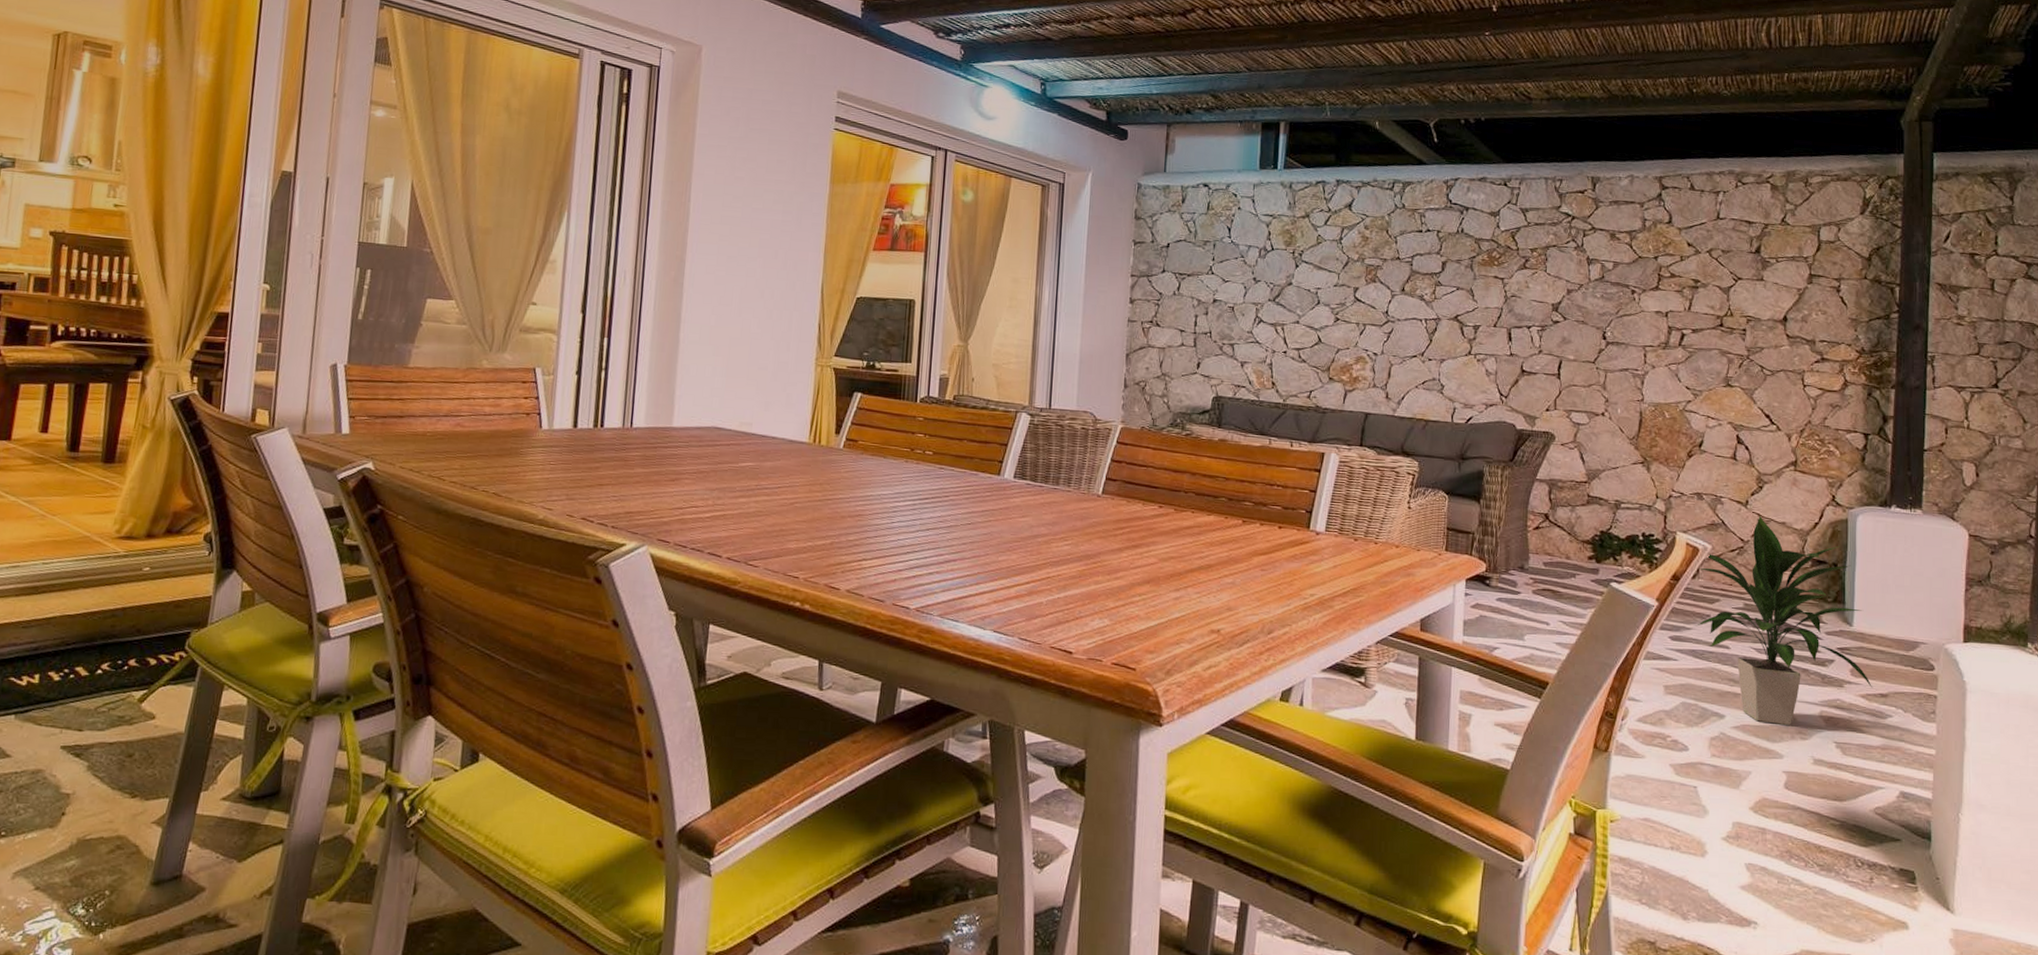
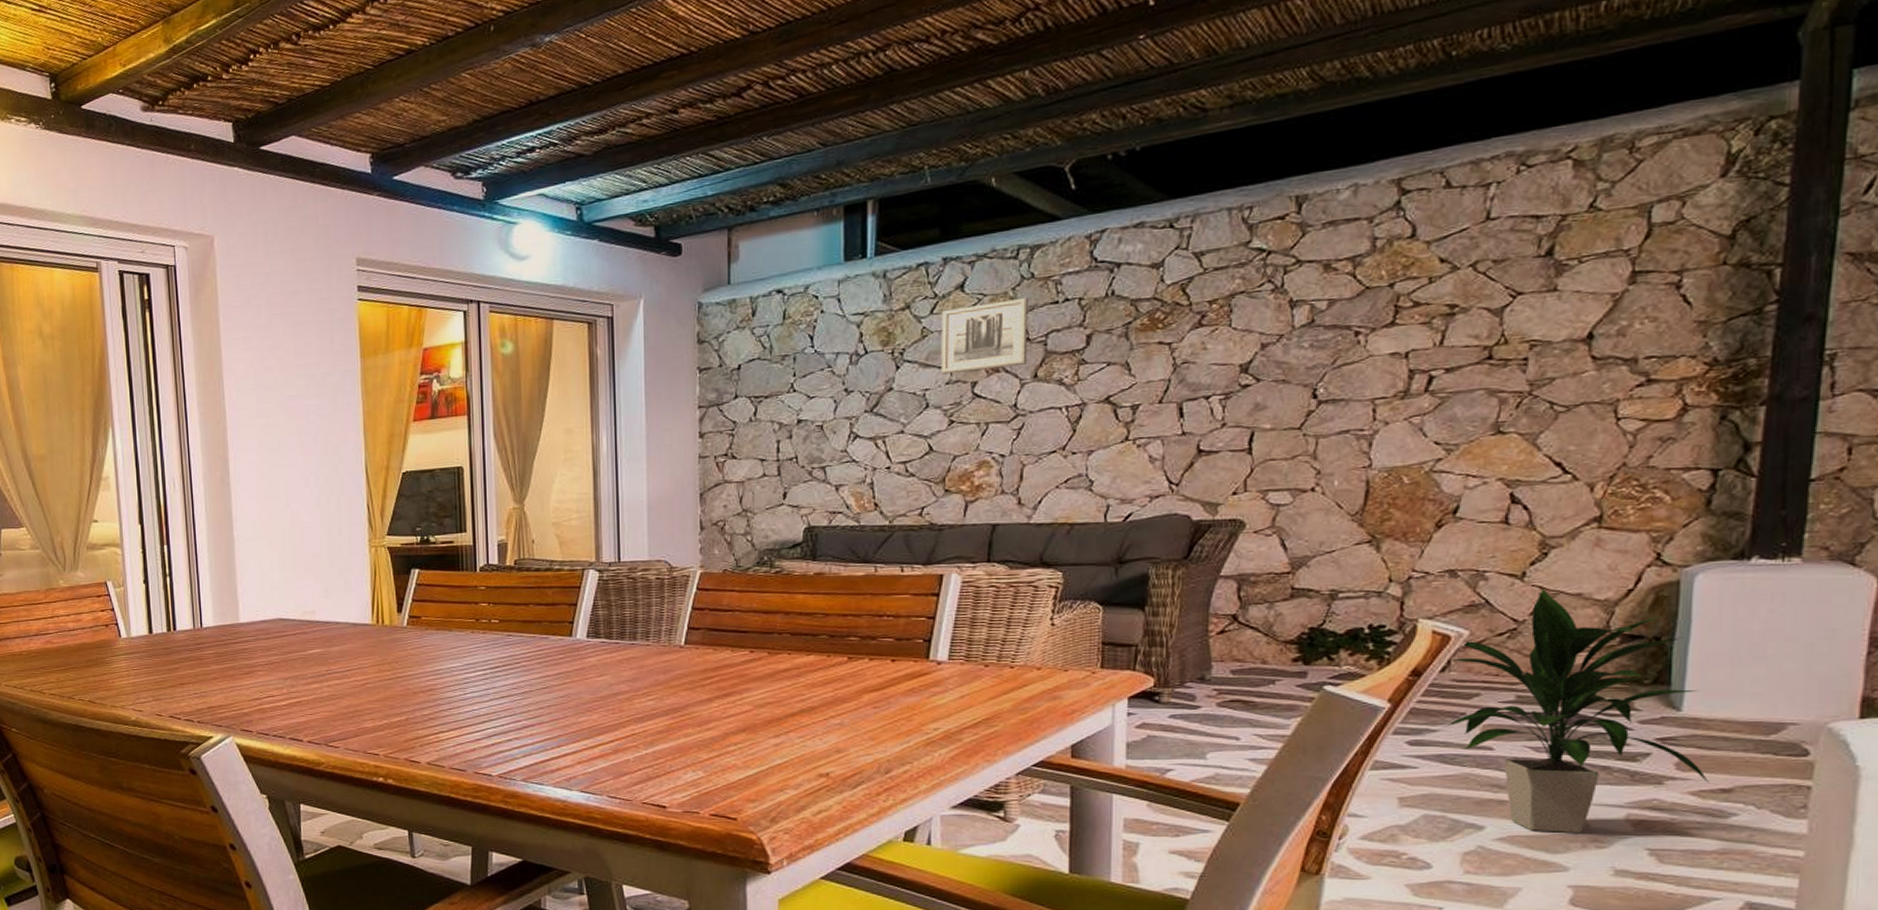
wall art: none [1331,223,1400,280] -> present [941,297,1028,375]

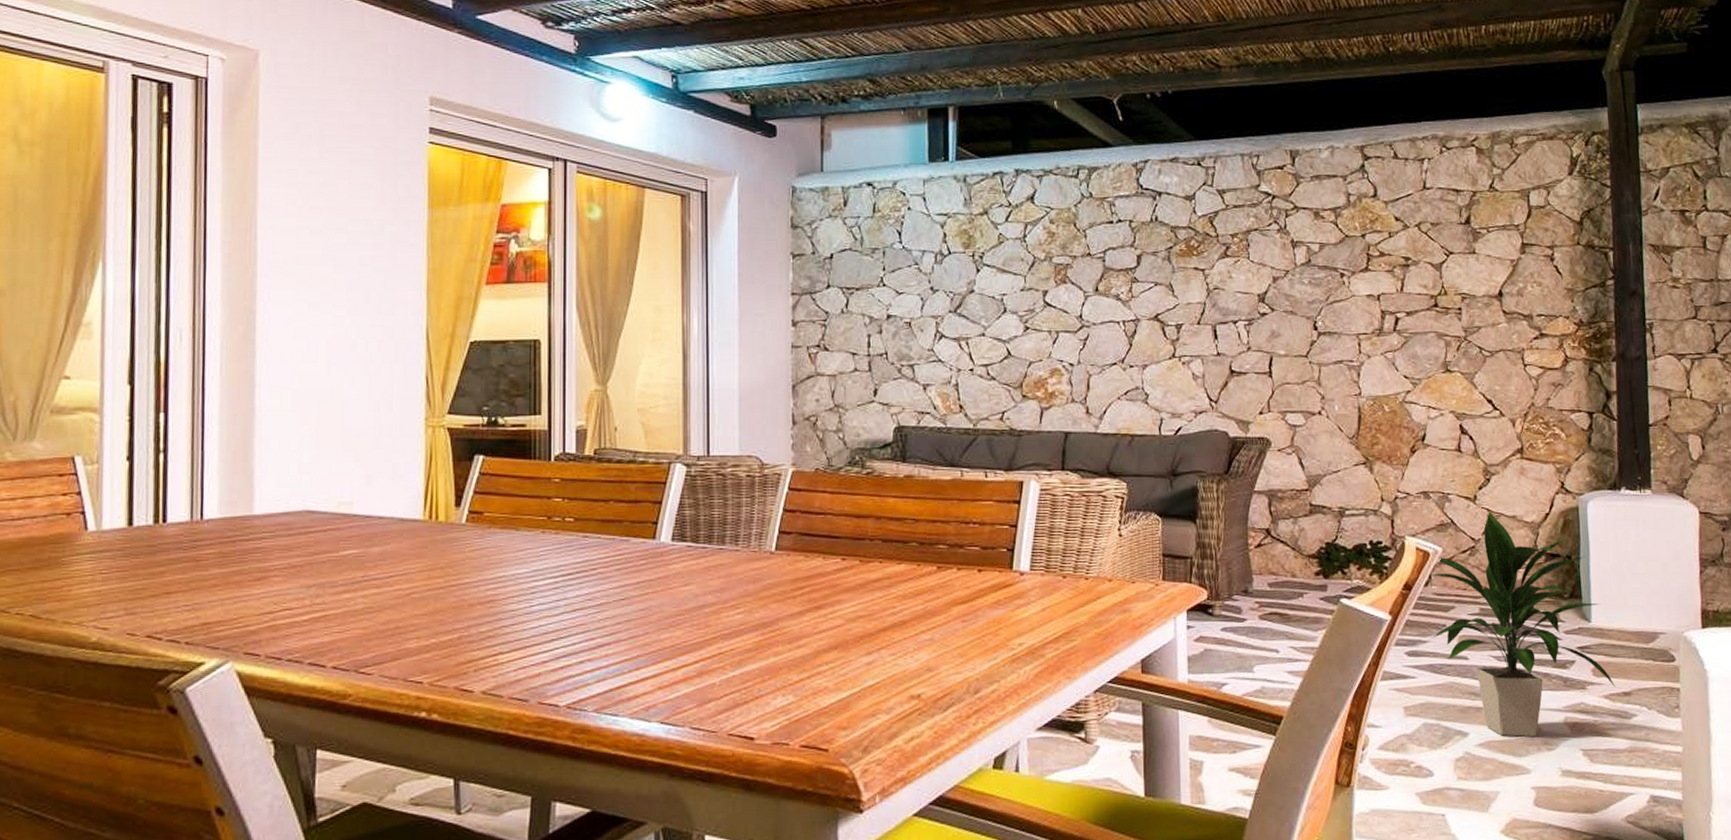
wall art: present [941,297,1028,375] -> none [1015,214,1090,281]

